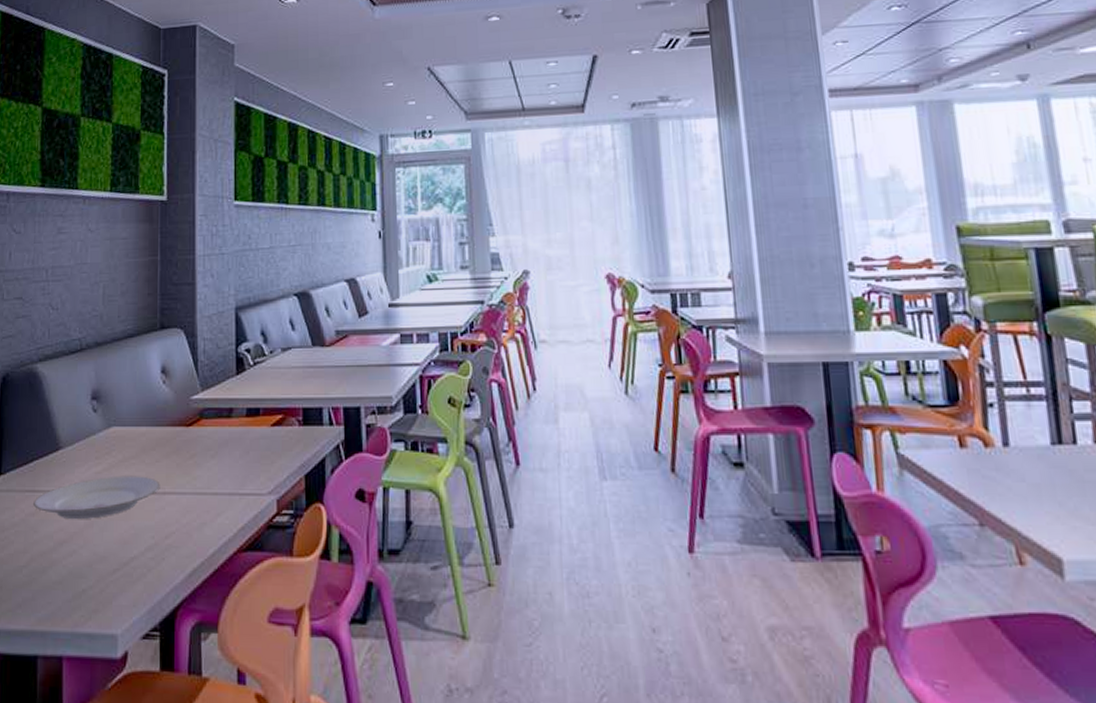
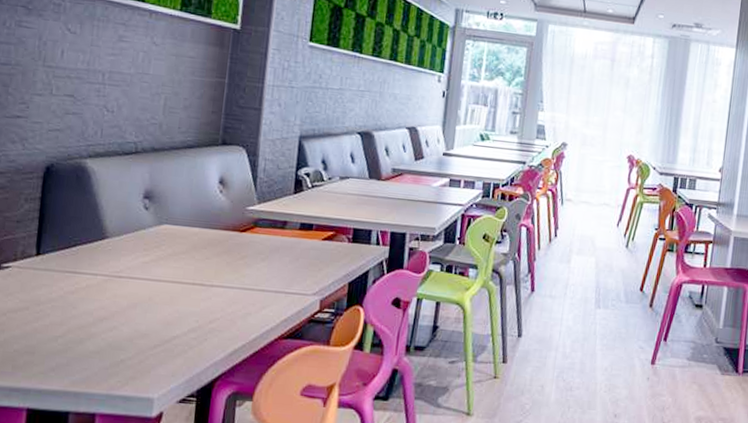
plate: present [33,475,160,520] -> none [74,267,209,302]

